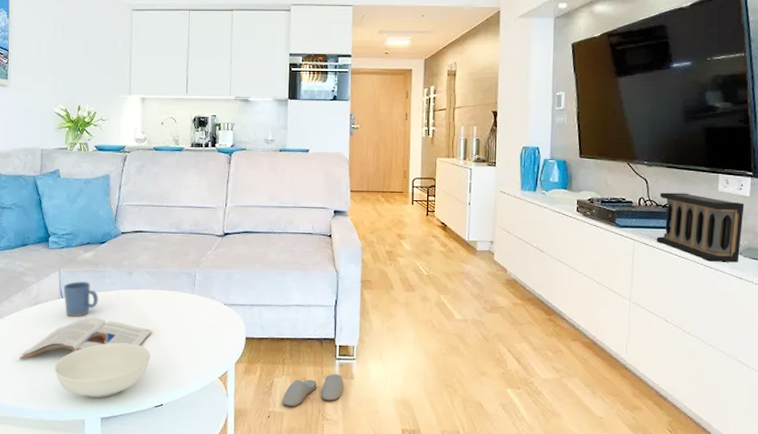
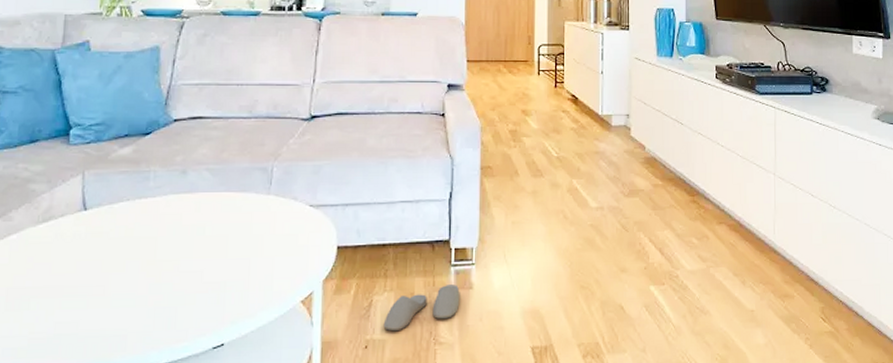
magazine: present [19,317,152,360] -> none [16,233,212,300]
bowl: present [53,342,151,398] -> none [67,265,209,344]
mug: present [63,281,99,317] -> none [87,186,138,235]
speaker: present [656,192,745,263] -> none [797,56,879,128]

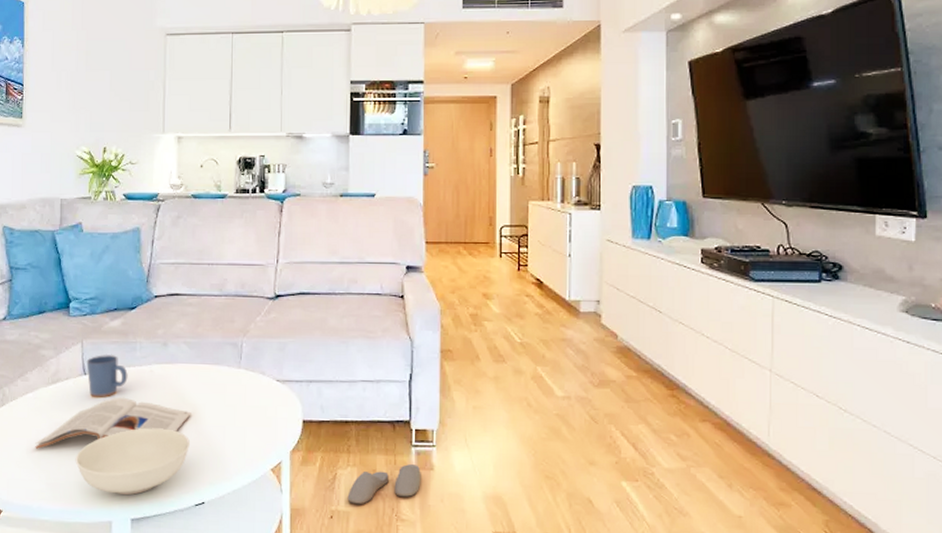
magazine: none [16,233,212,300] -> present [35,397,191,450]
bowl: none [67,265,209,344] -> present [75,427,190,495]
mug: none [87,186,138,235] -> present [86,355,128,397]

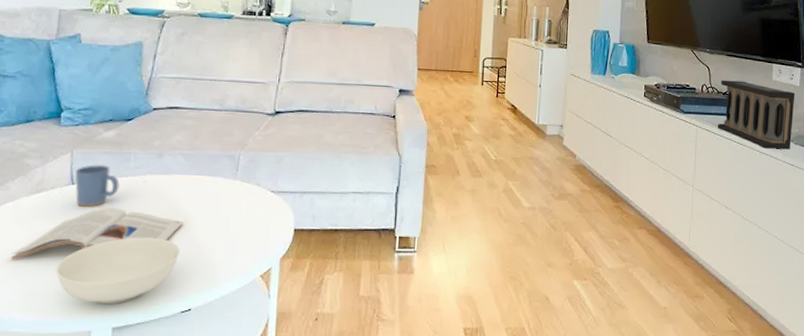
slippers: present [347,464,421,505] -> none [332,269,402,307]
speaker: none [800,238,909,323] -> present [717,80,795,150]

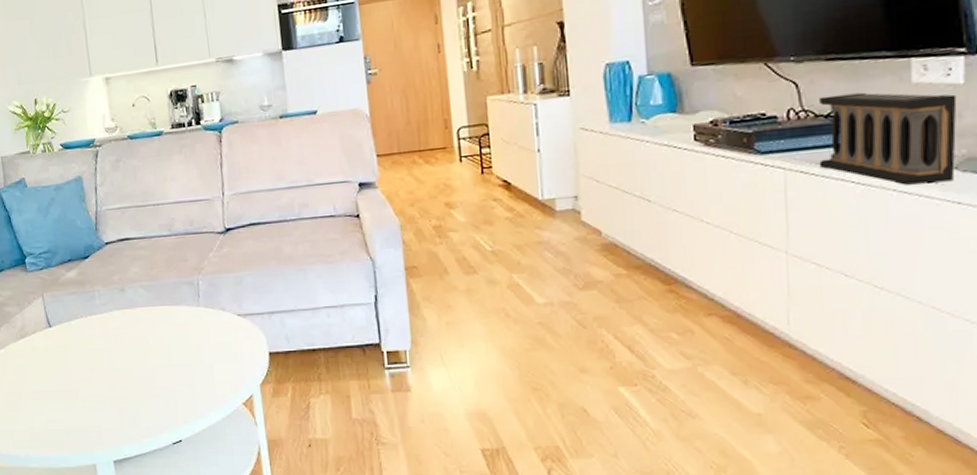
magazine: present [11,206,183,260] -> none [14,345,157,403]
bowl: present [55,237,180,304] -> none [52,372,160,438]
mug: present [74,165,120,207] -> none [49,305,91,348]

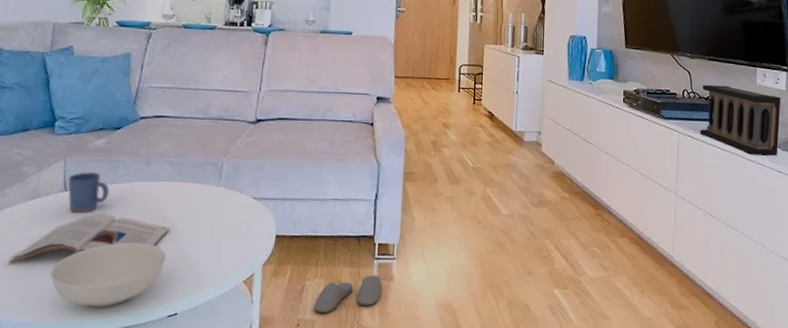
magazine: none [14,345,157,403] -> present [9,212,170,264]
mug: none [49,305,91,348] -> present [67,172,109,213]
bowl: none [52,372,160,438] -> present [49,242,166,307]
slippers: none [323,387,399,432] -> present [313,275,382,314]

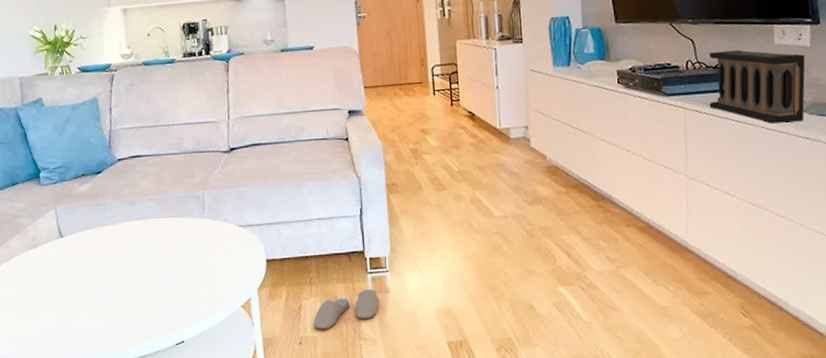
magazine: present [9,212,170,264] -> none [23,254,164,309]
bowl: present [49,242,166,307] -> none [61,279,165,342]
mug: present [67,172,109,213] -> none [61,217,102,257]

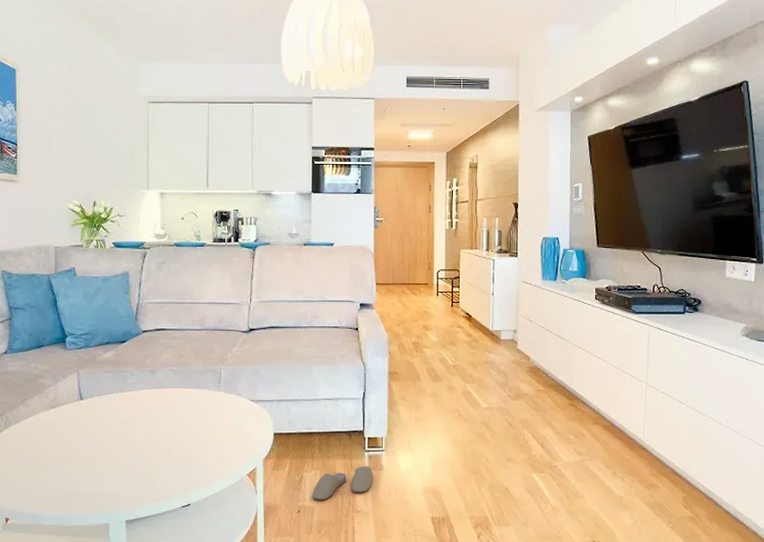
speaker: present [709,50,806,124] -> none [669,279,750,344]

